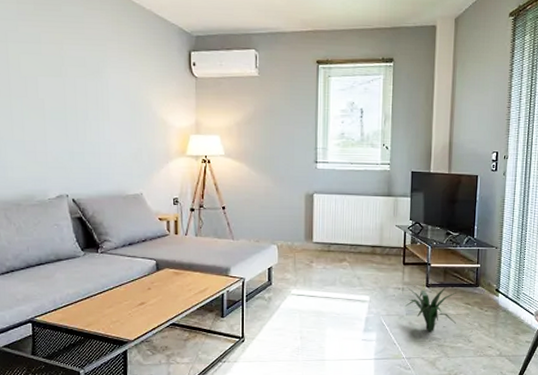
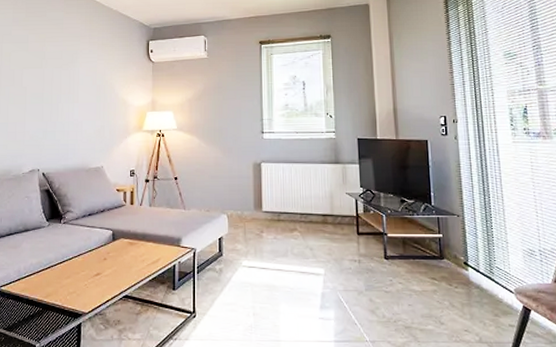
plant: present [405,287,457,332] -> none [363,259,424,311]

